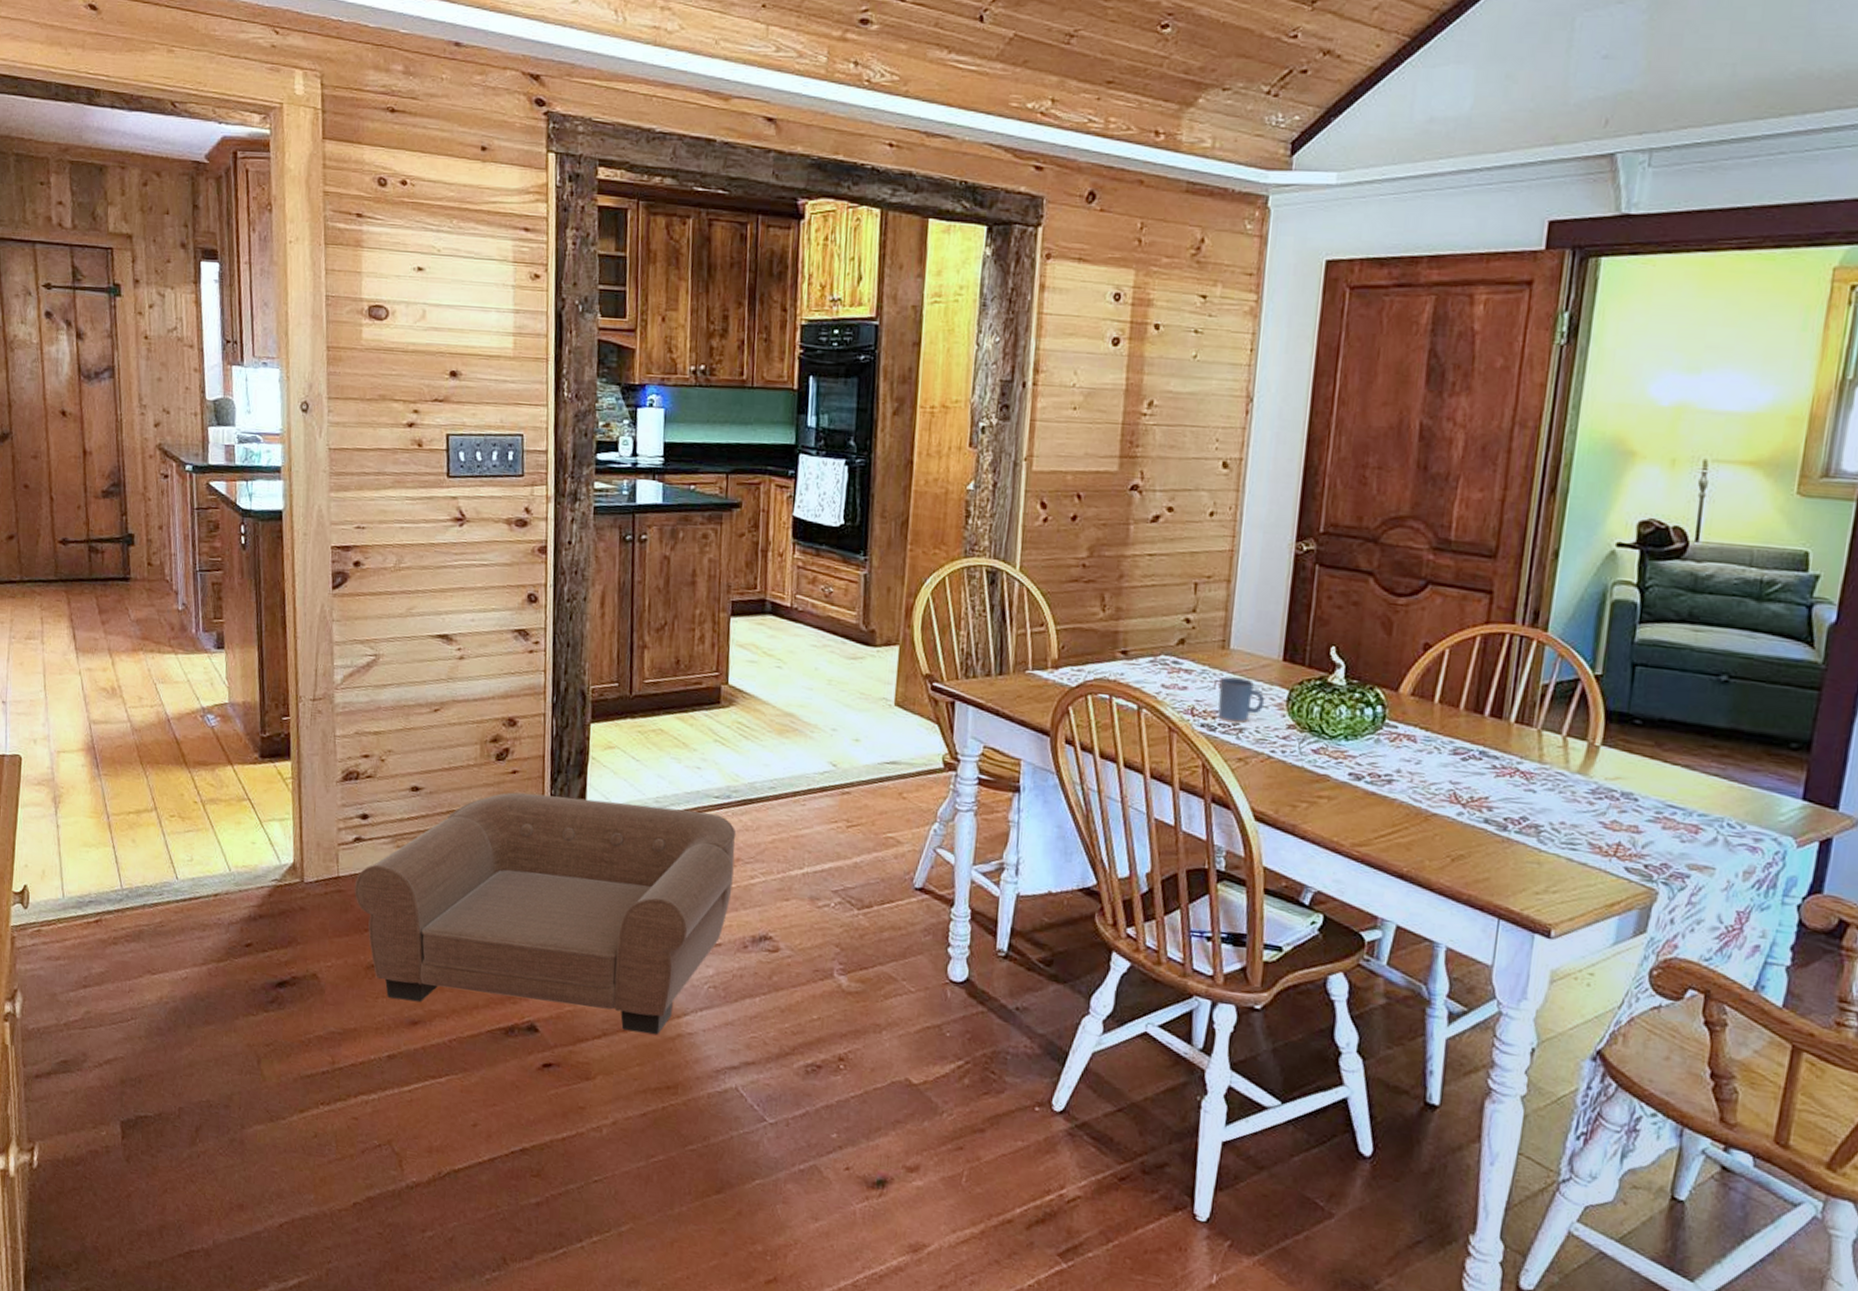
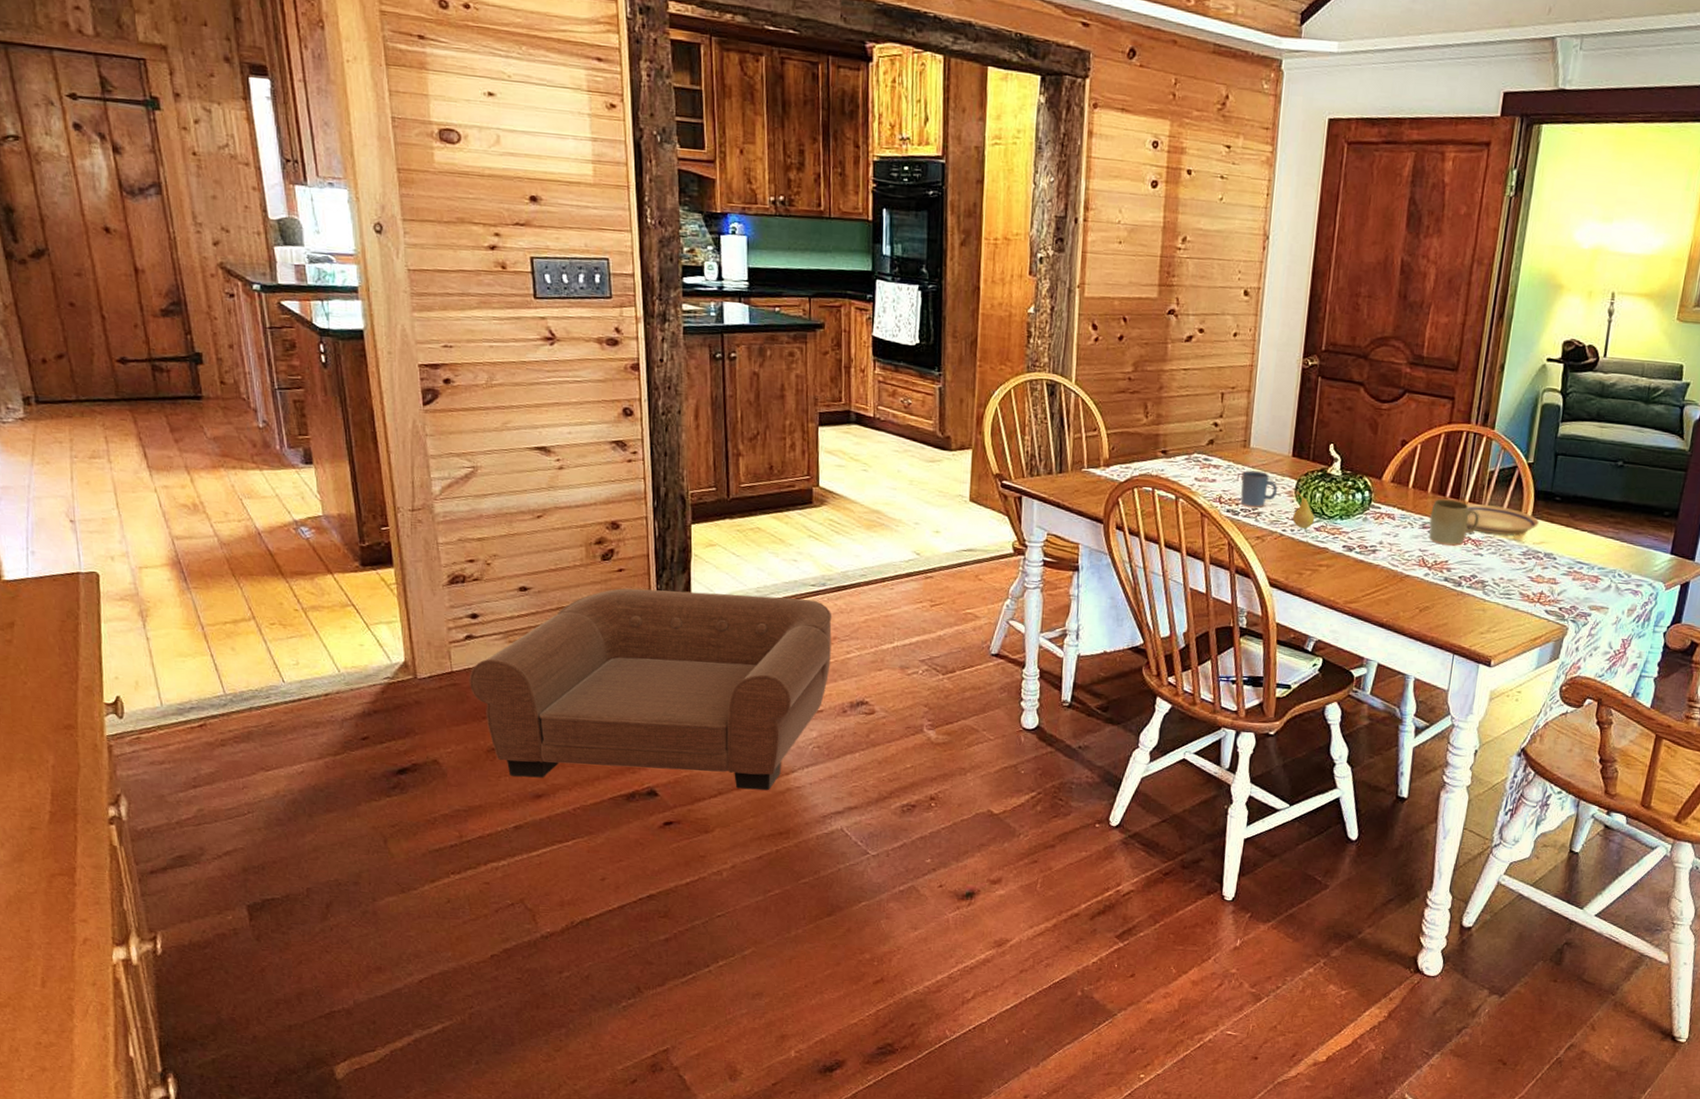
fruit: none [1283,704,1313,751] -> present [1292,491,1315,529]
mug: none [1462,717,1531,779] -> present [1429,499,1480,546]
plate: none [1512,725,1612,767] -> present [1466,503,1539,535]

